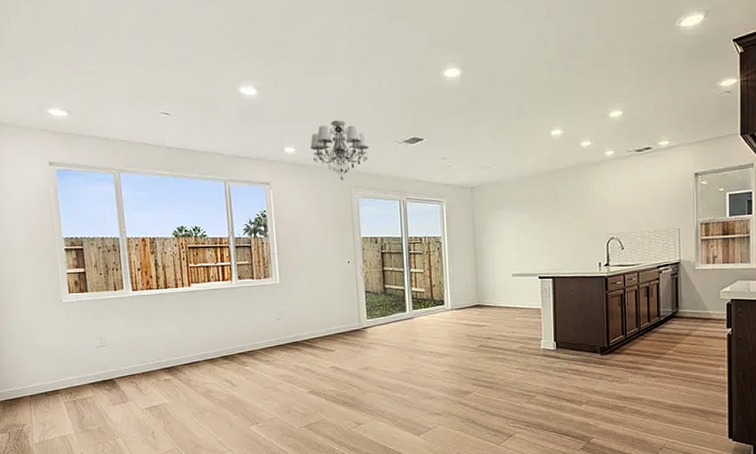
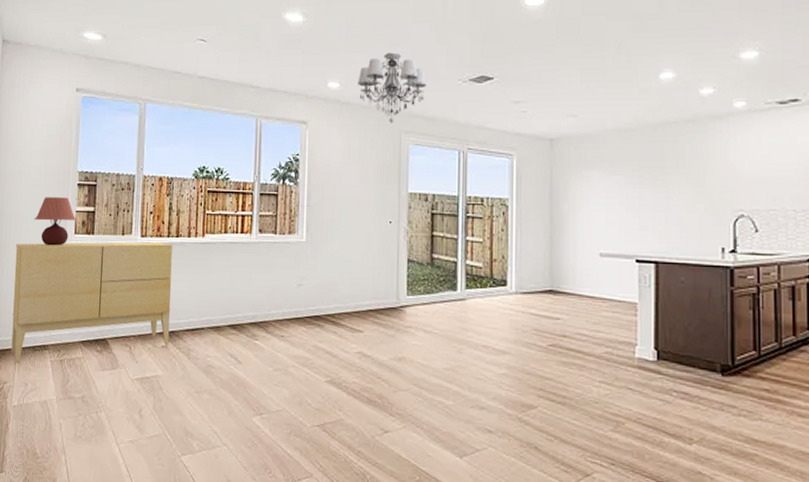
sideboard: none [13,294,171,408] -> present [11,242,172,363]
table lamp: none [26,262,69,306] -> present [33,197,76,246]

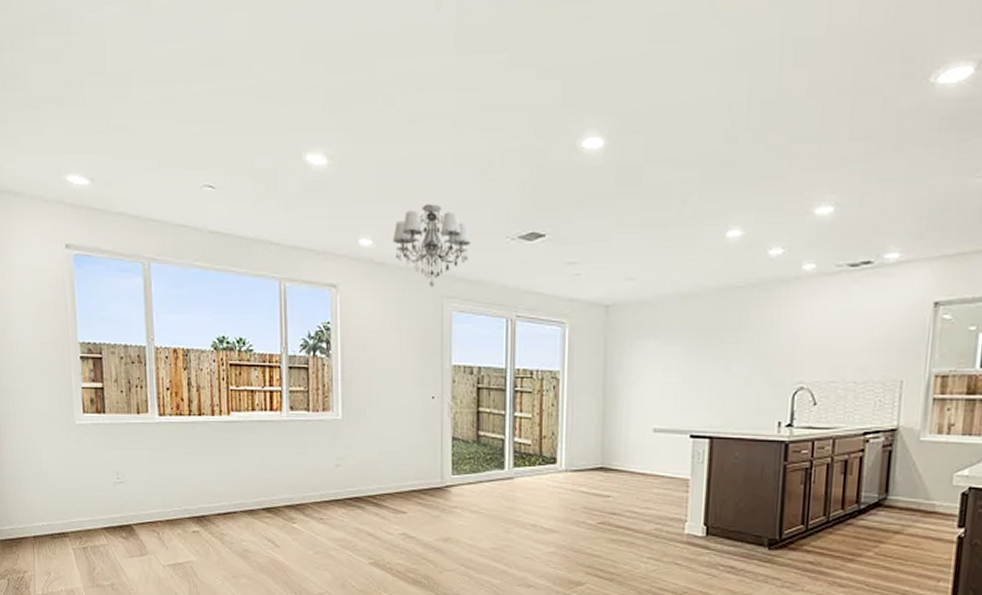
sideboard: present [11,242,172,363] -> none [17,421,200,552]
table lamp: present [33,197,76,246] -> none [34,372,83,427]

